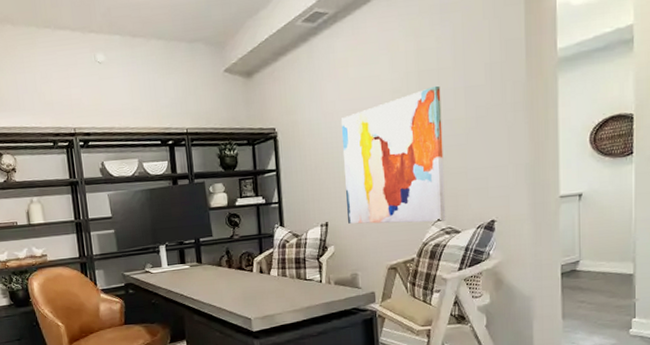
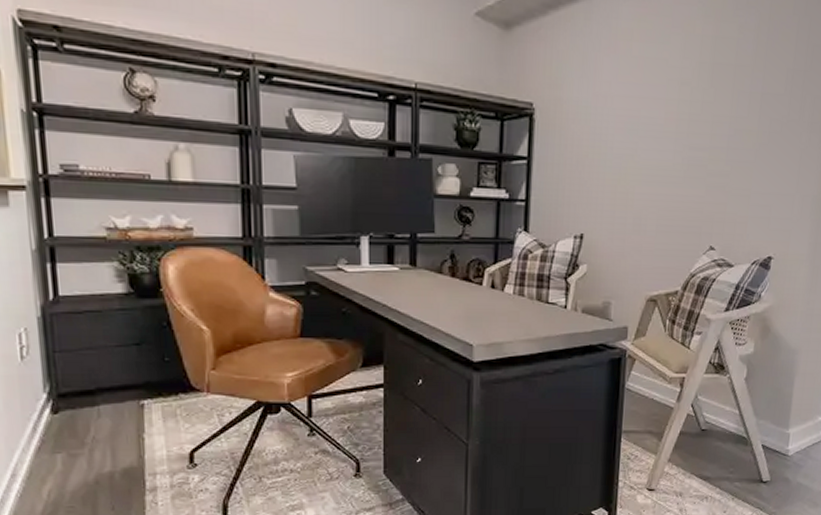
wall art: present [340,85,446,224] -> none [608,85,735,251]

